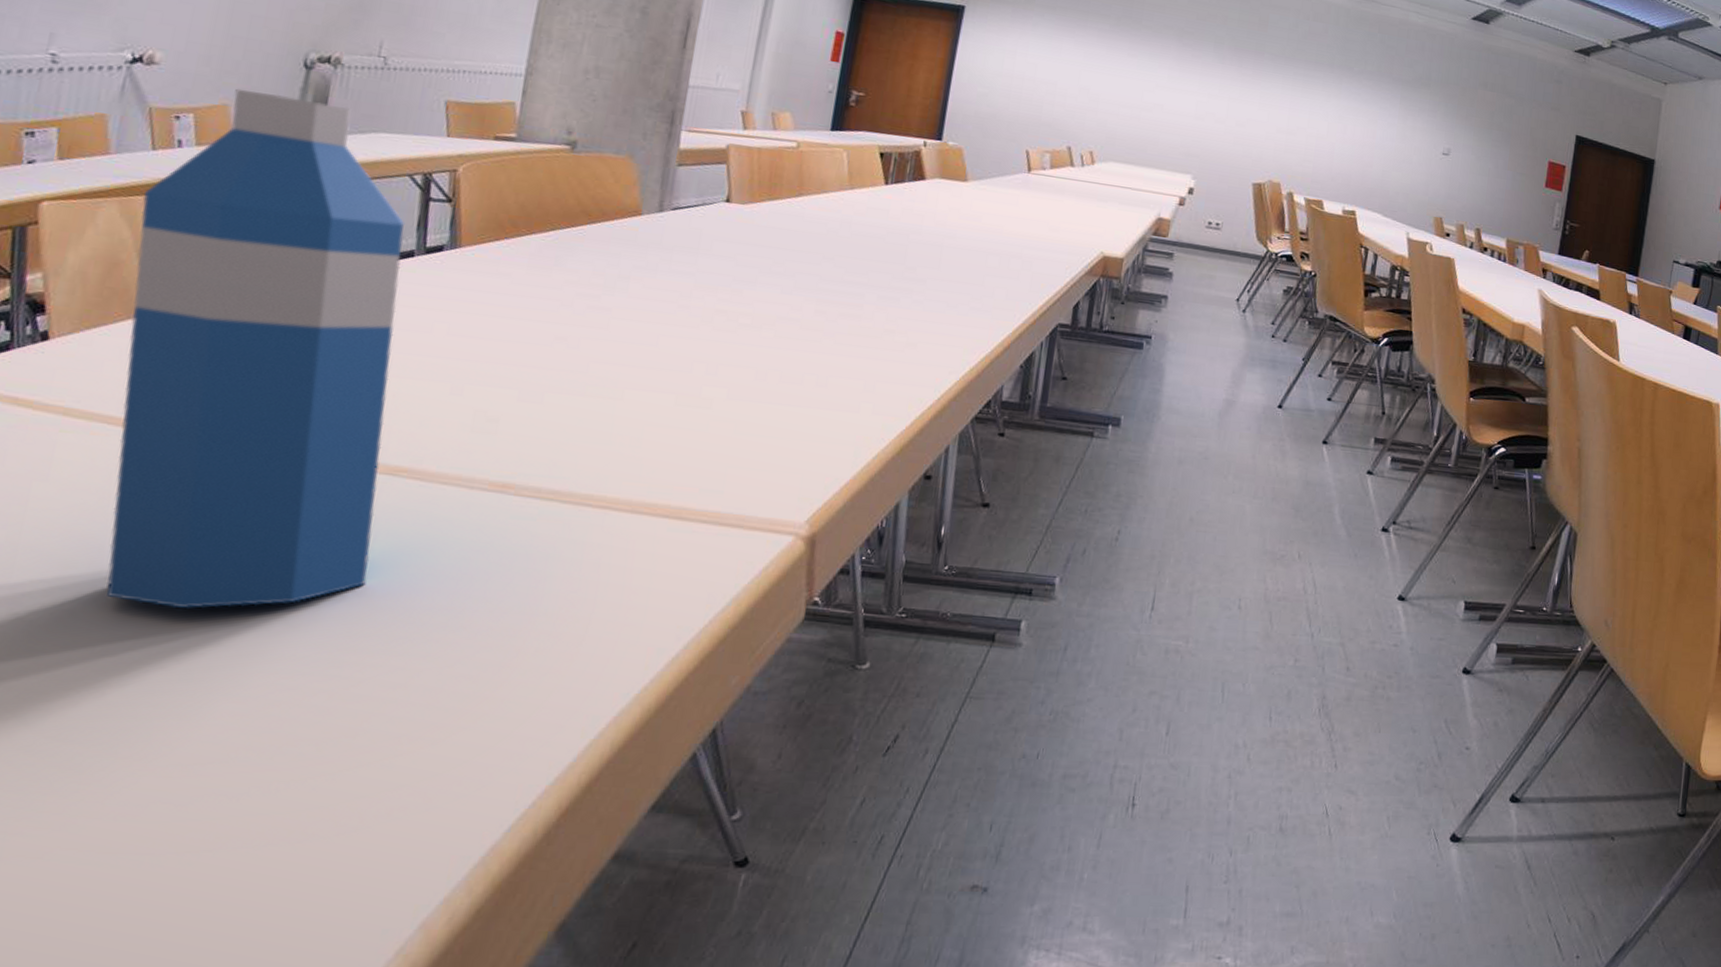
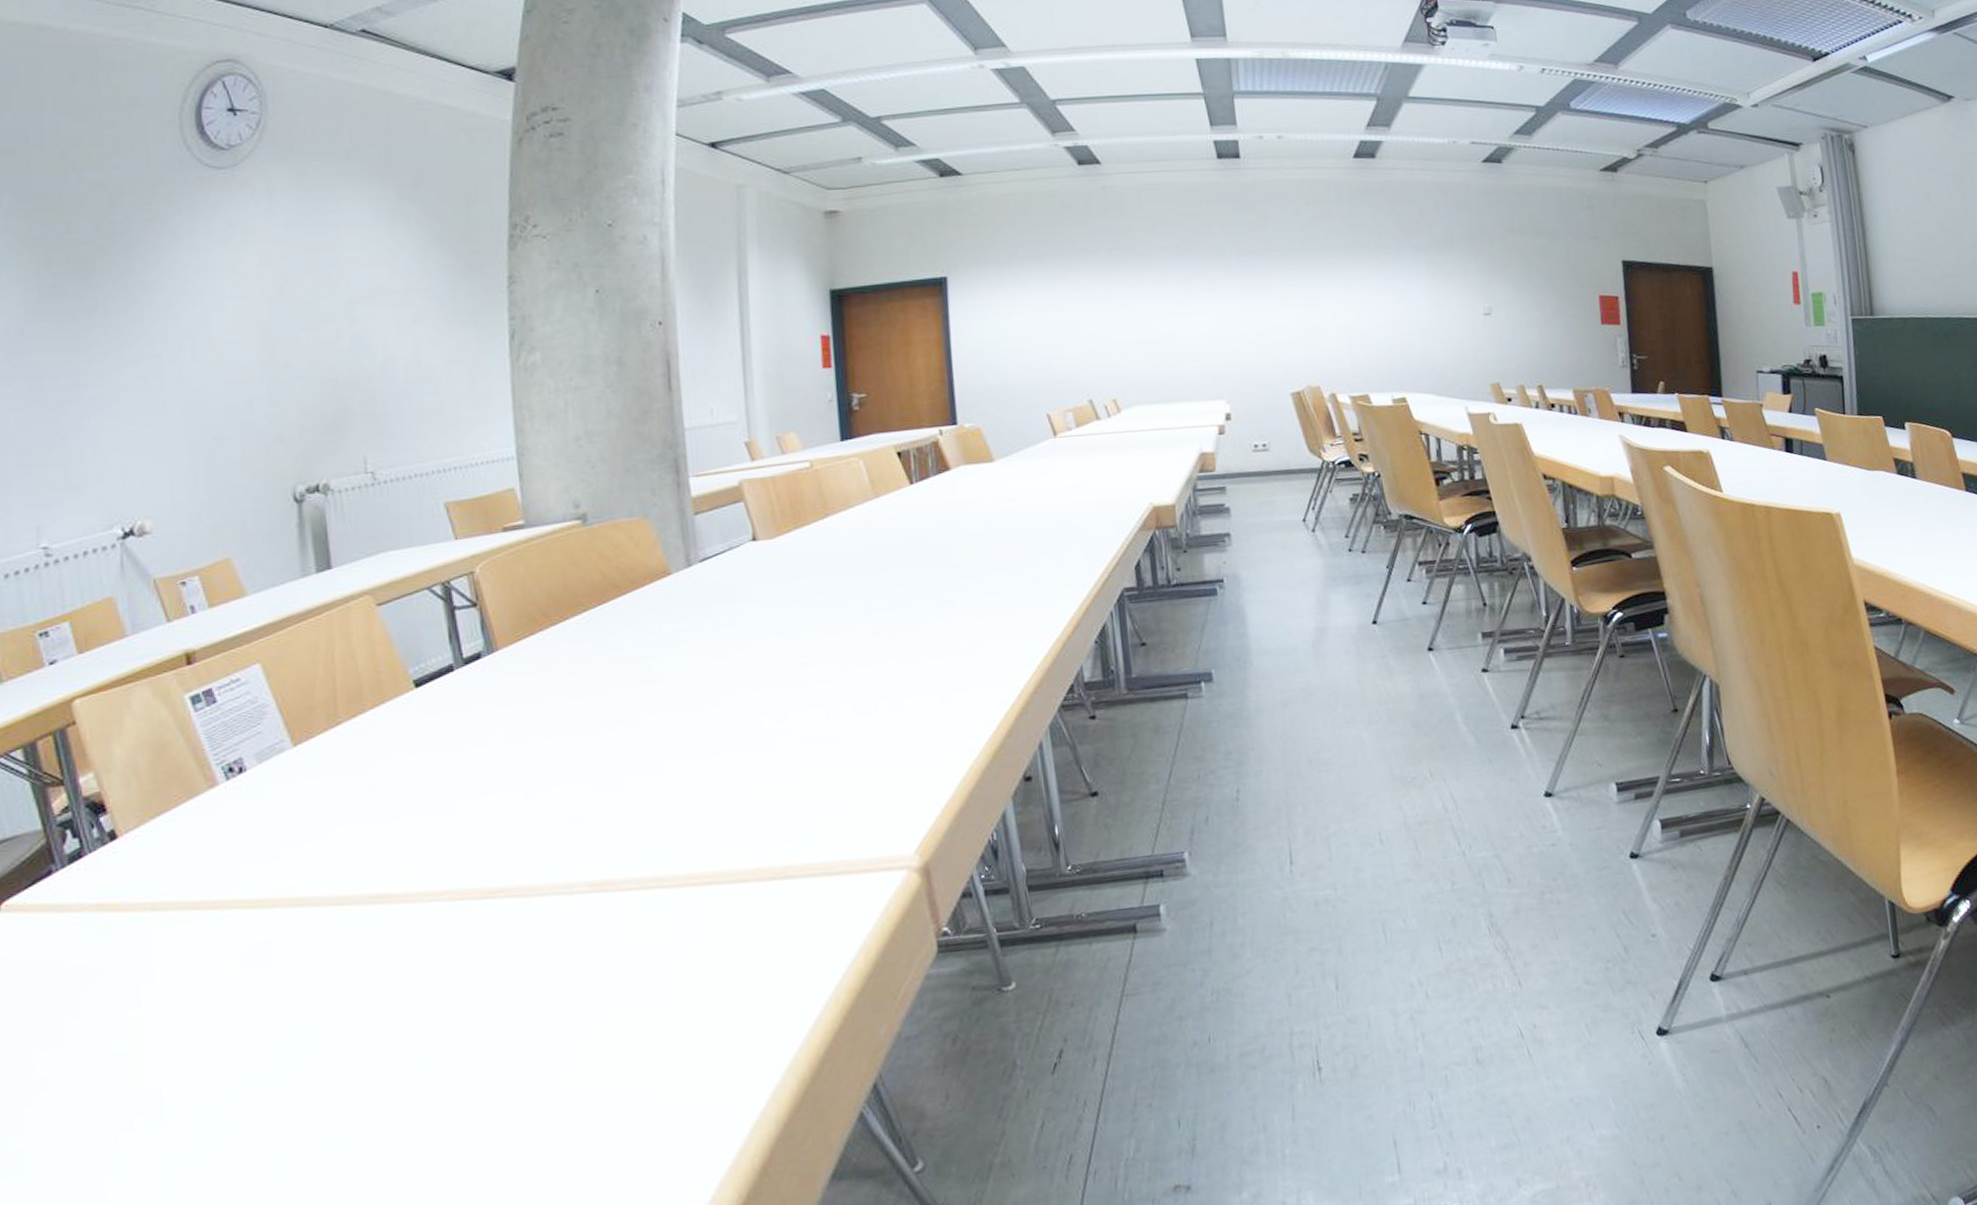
water bottle: present [106,88,406,608] -> none [170,532,491,1083]

